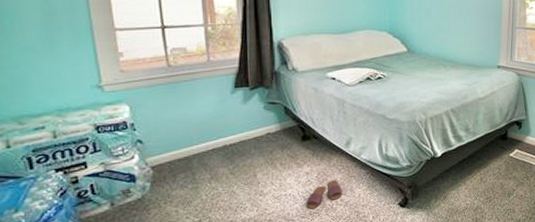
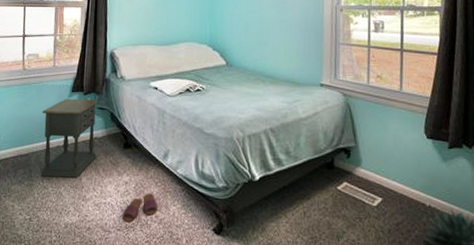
nightstand: none [199,94,271,178] -> present [40,99,99,178]

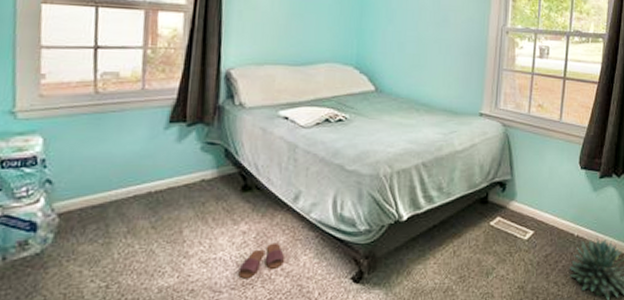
nightstand: present [40,99,99,178] -> none [122,132,208,232]

